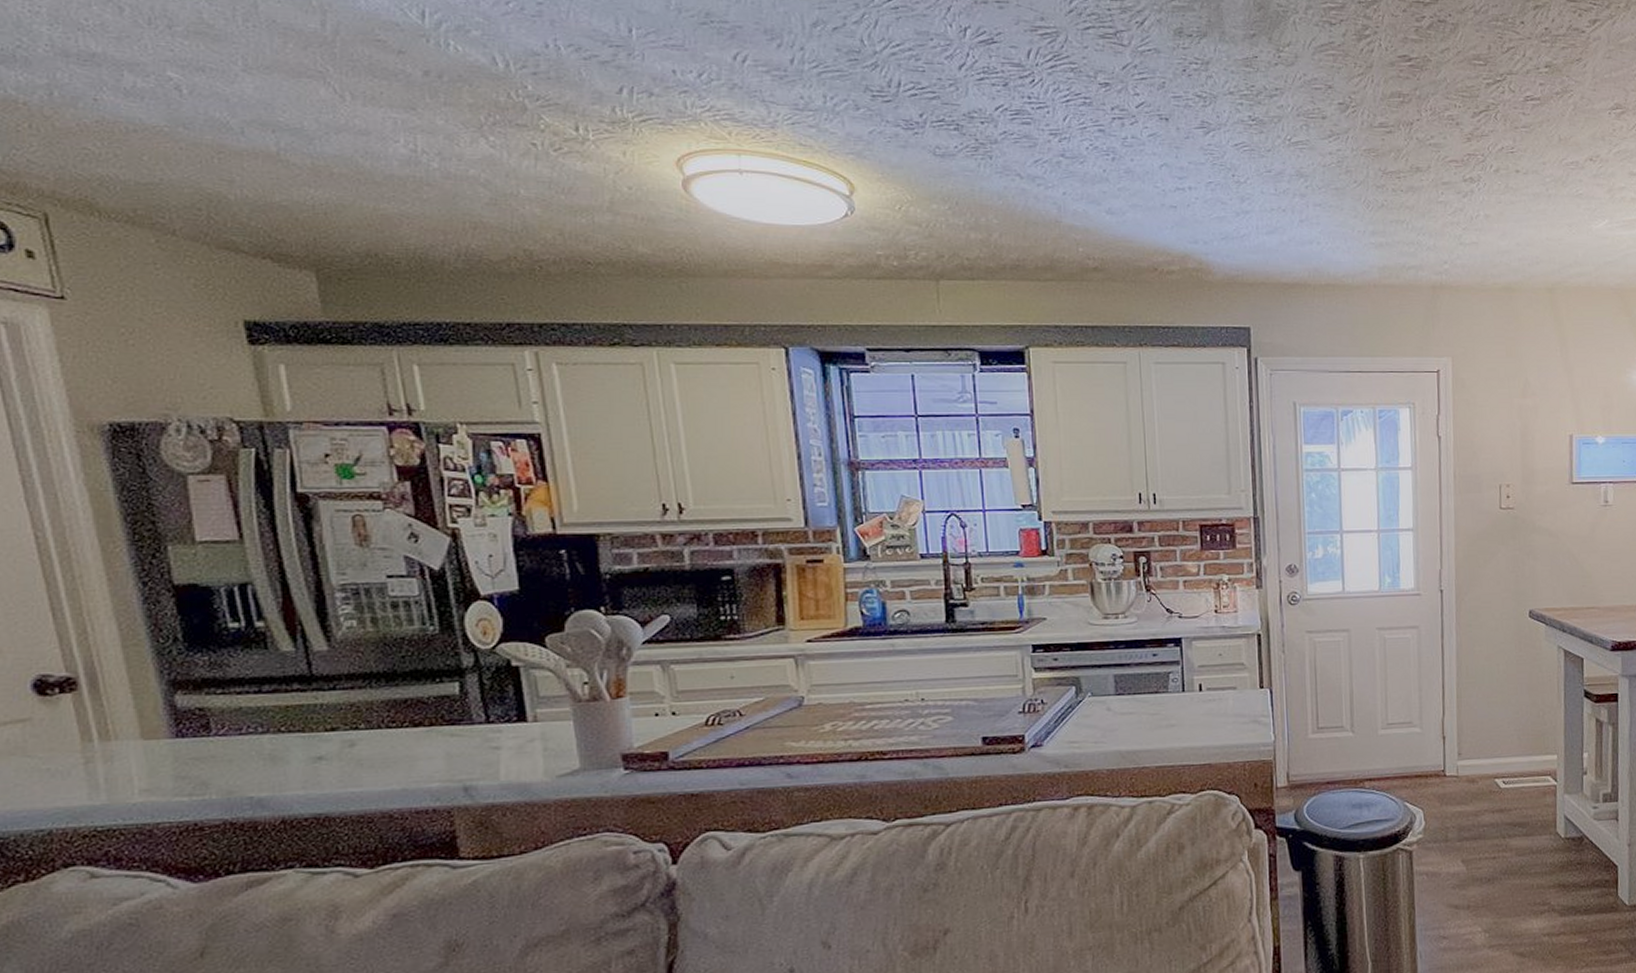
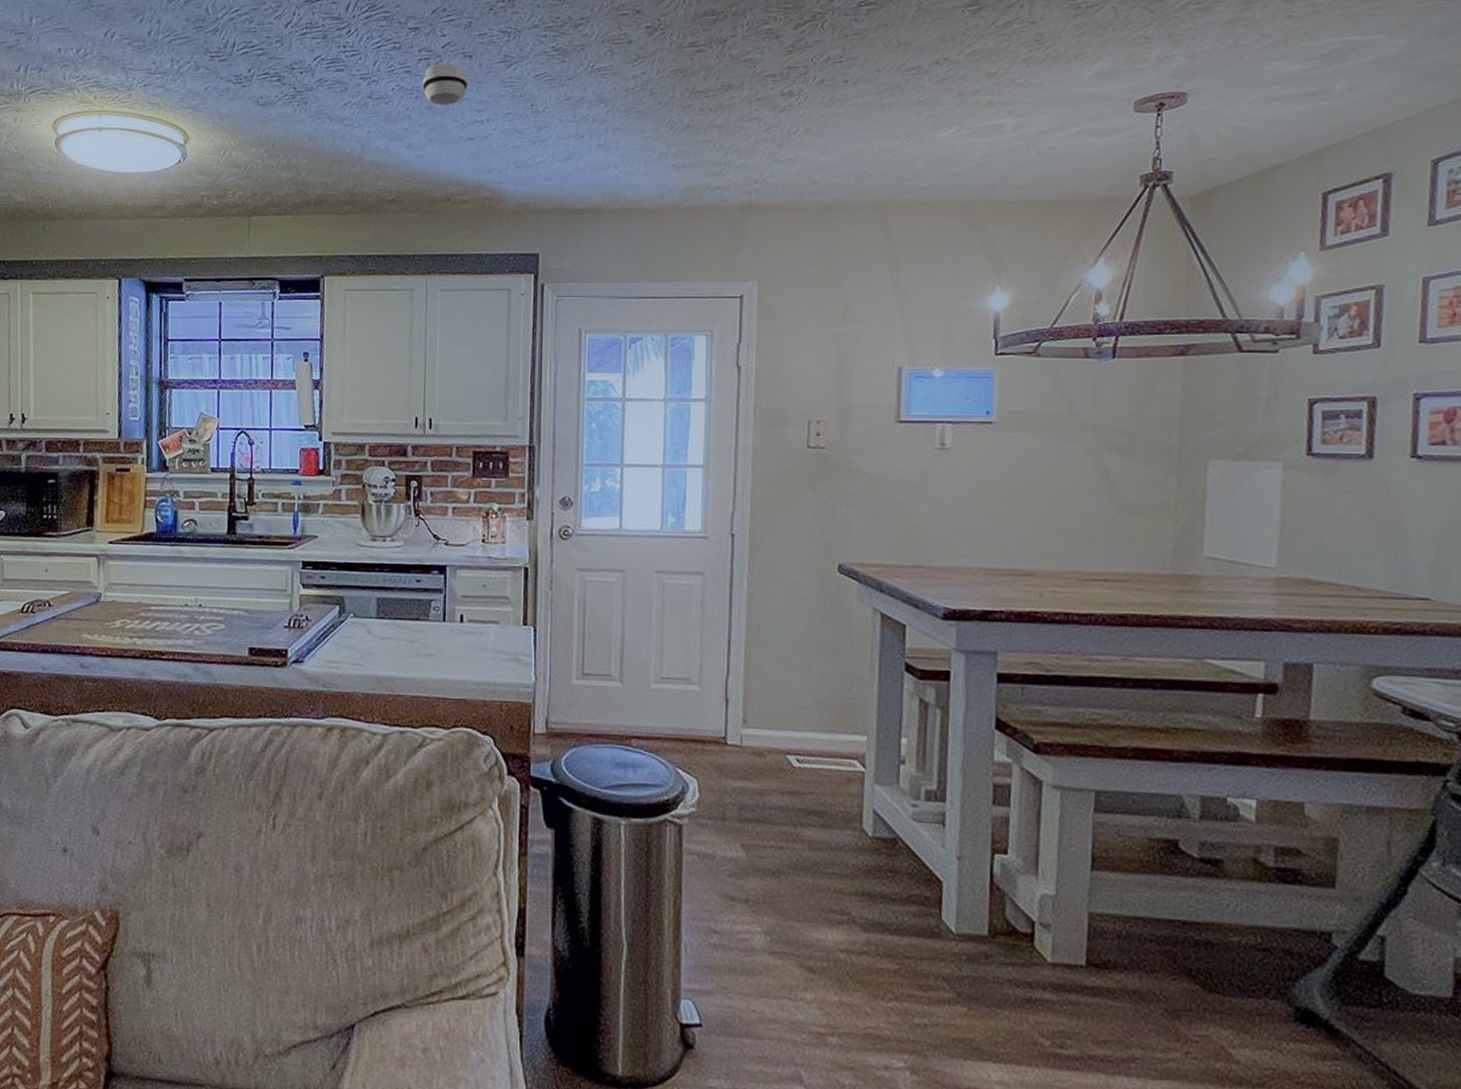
smoke detector: none [1118,125,1167,170] -> present [422,64,469,106]

